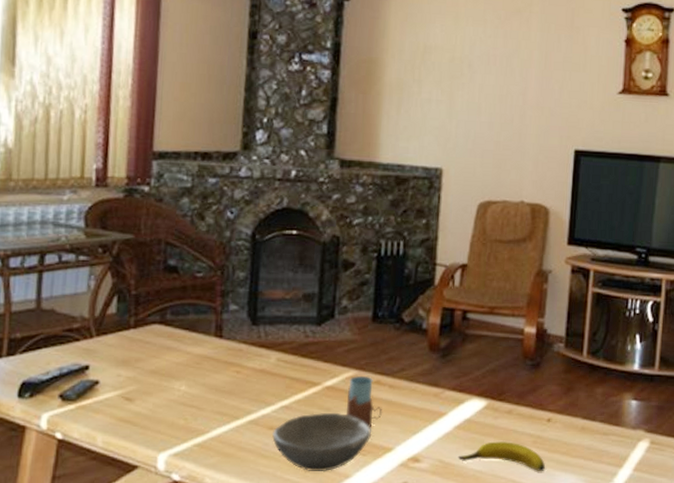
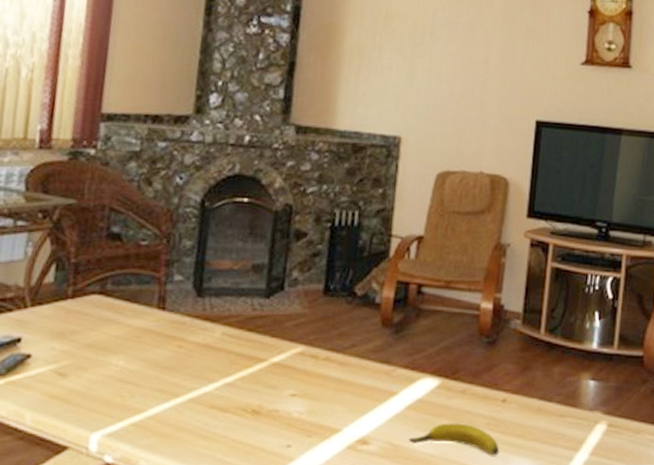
bowl: present [271,412,372,472] -> none [213,390,319,455]
drinking glass: present [347,375,383,428] -> none [293,351,332,408]

